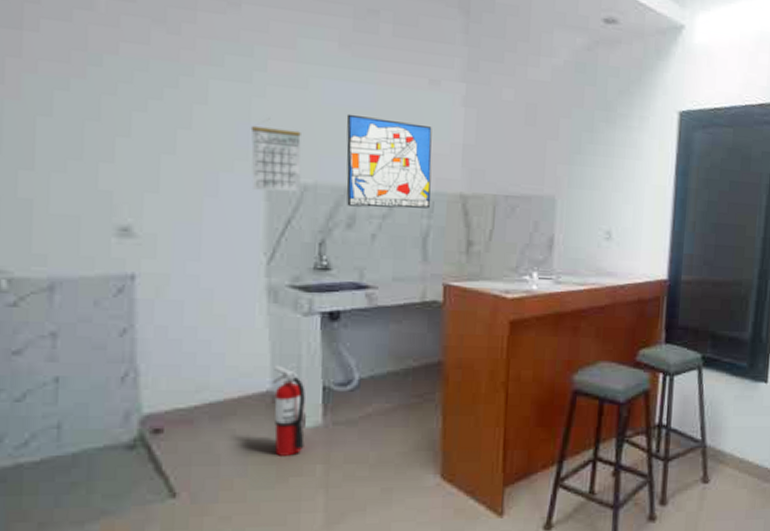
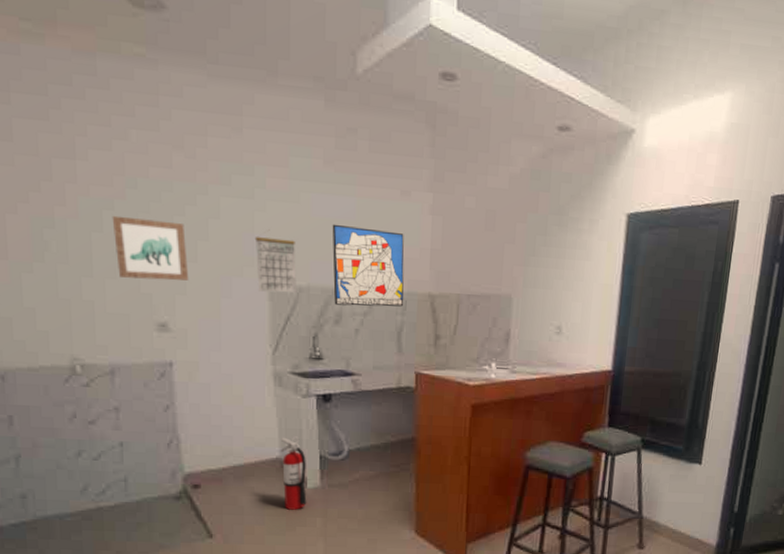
wall art: none [65,96,164,176] -> present [112,215,189,281]

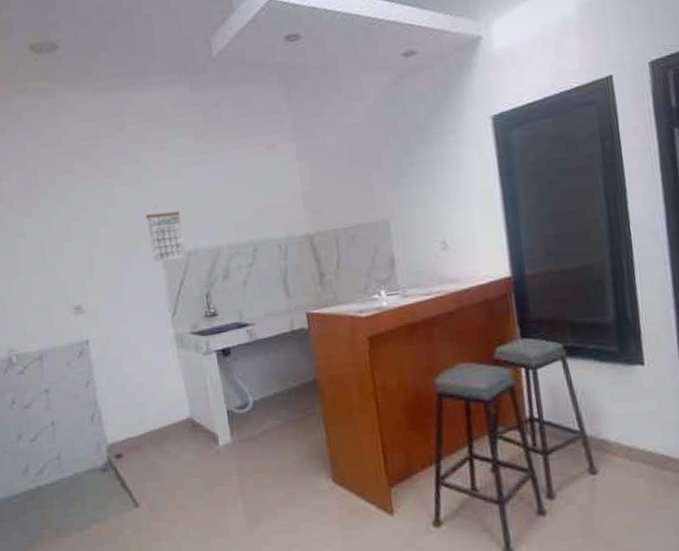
wall art: present [112,215,189,281] -> none [31,216,96,272]
fire extinguisher: present [280,436,307,510] -> none [189,394,221,470]
wall art: present [332,224,404,307] -> none [209,184,285,262]

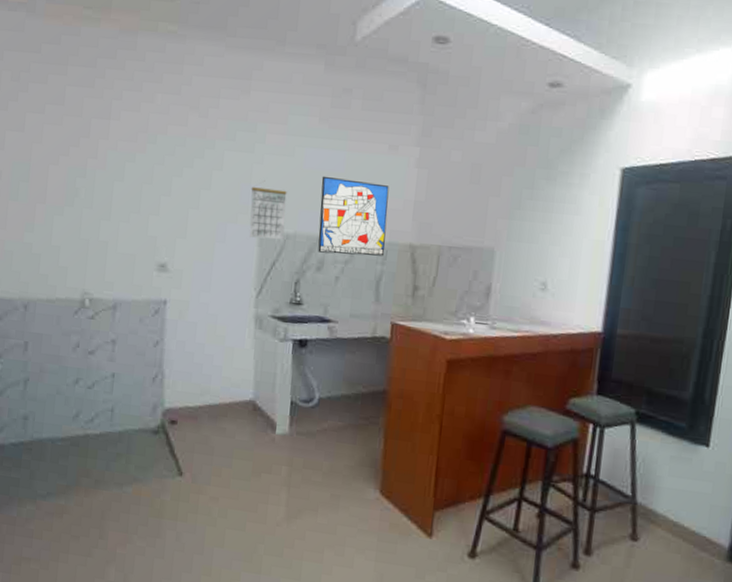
wall art: none [209,184,285,262] -> present [318,176,389,256]

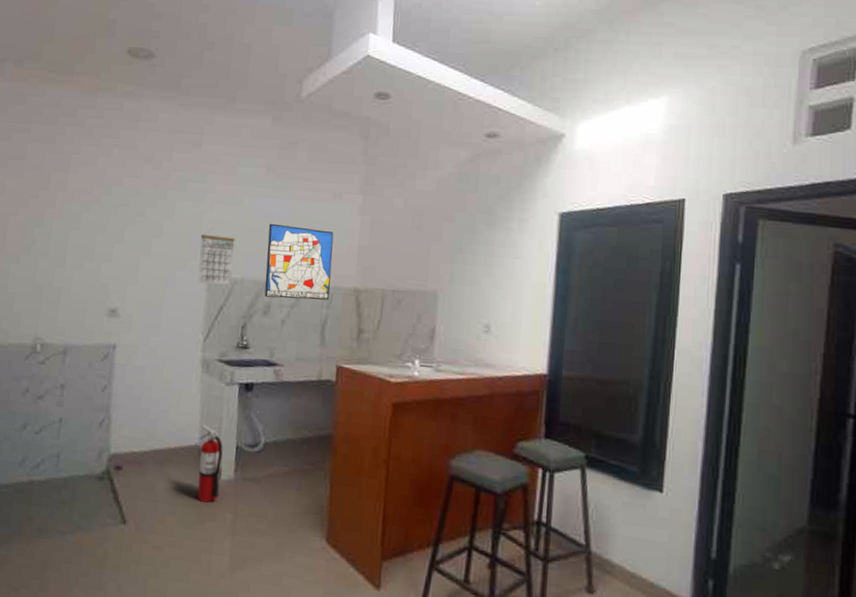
fire extinguisher: none [253,379,278,456] -> present [197,424,223,503]

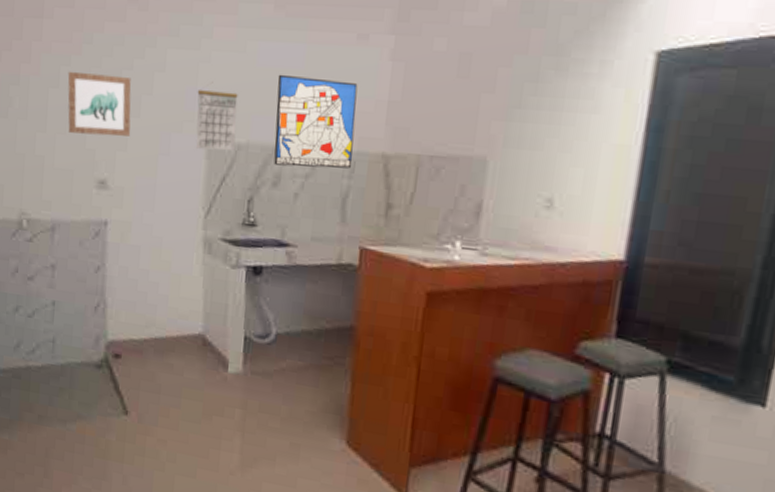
wall art: none [85,216,144,272] -> present [67,71,131,137]
fire extinguisher: present [197,424,223,503] -> none [203,311,230,396]

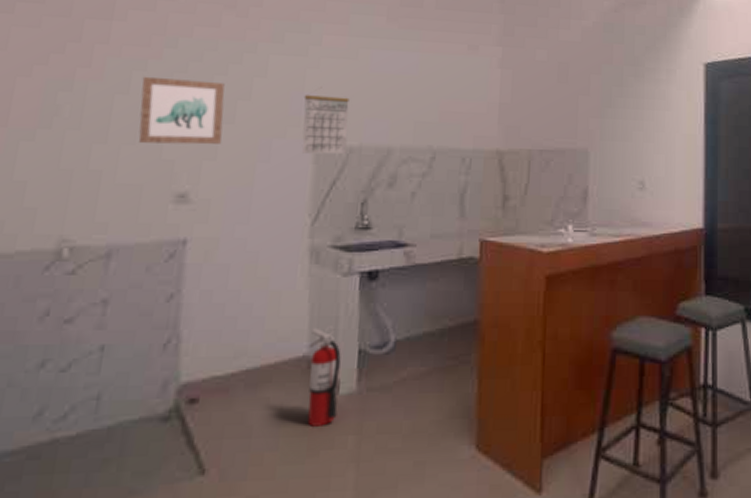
fire extinguisher: none [203,311,230,396] -> present [307,326,341,427]
wall art: present [274,74,358,169] -> none [389,79,471,166]

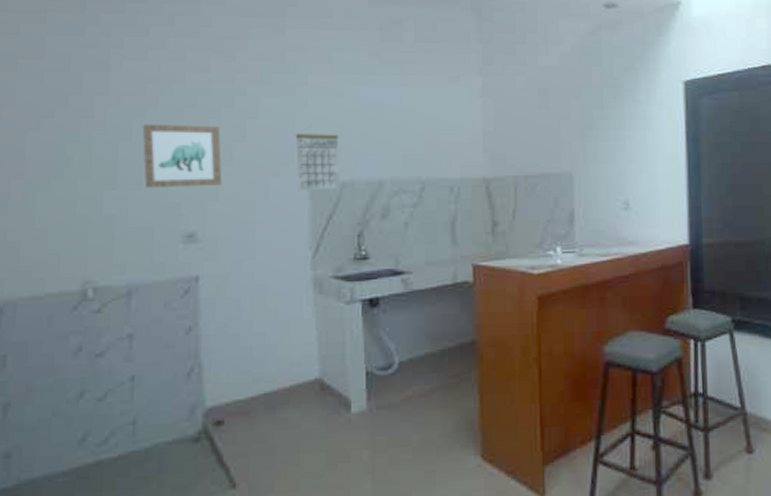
fire extinguisher: present [307,326,341,427] -> none [319,351,351,443]

